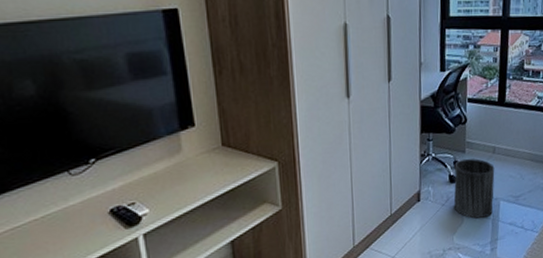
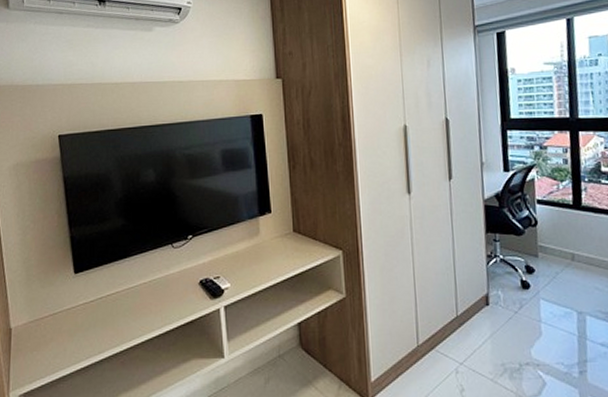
trash can: present [453,158,495,219] -> none [526,263,578,334]

